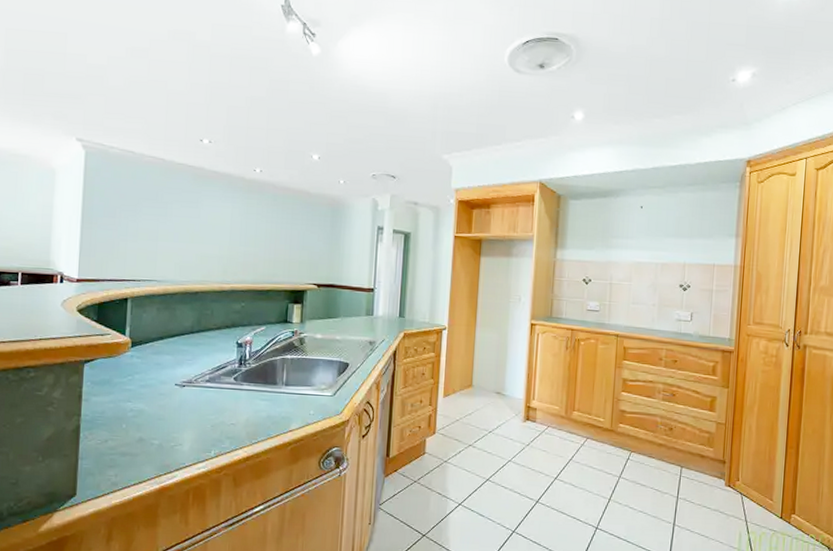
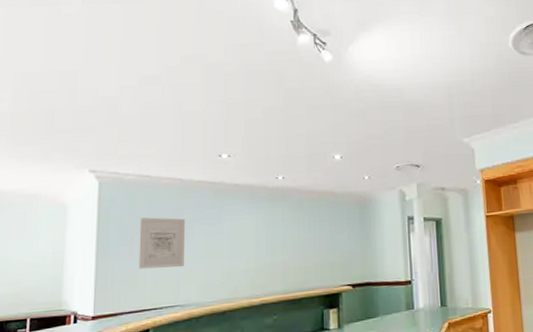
wall art: none [120,192,166,245] -> present [138,217,186,269]

